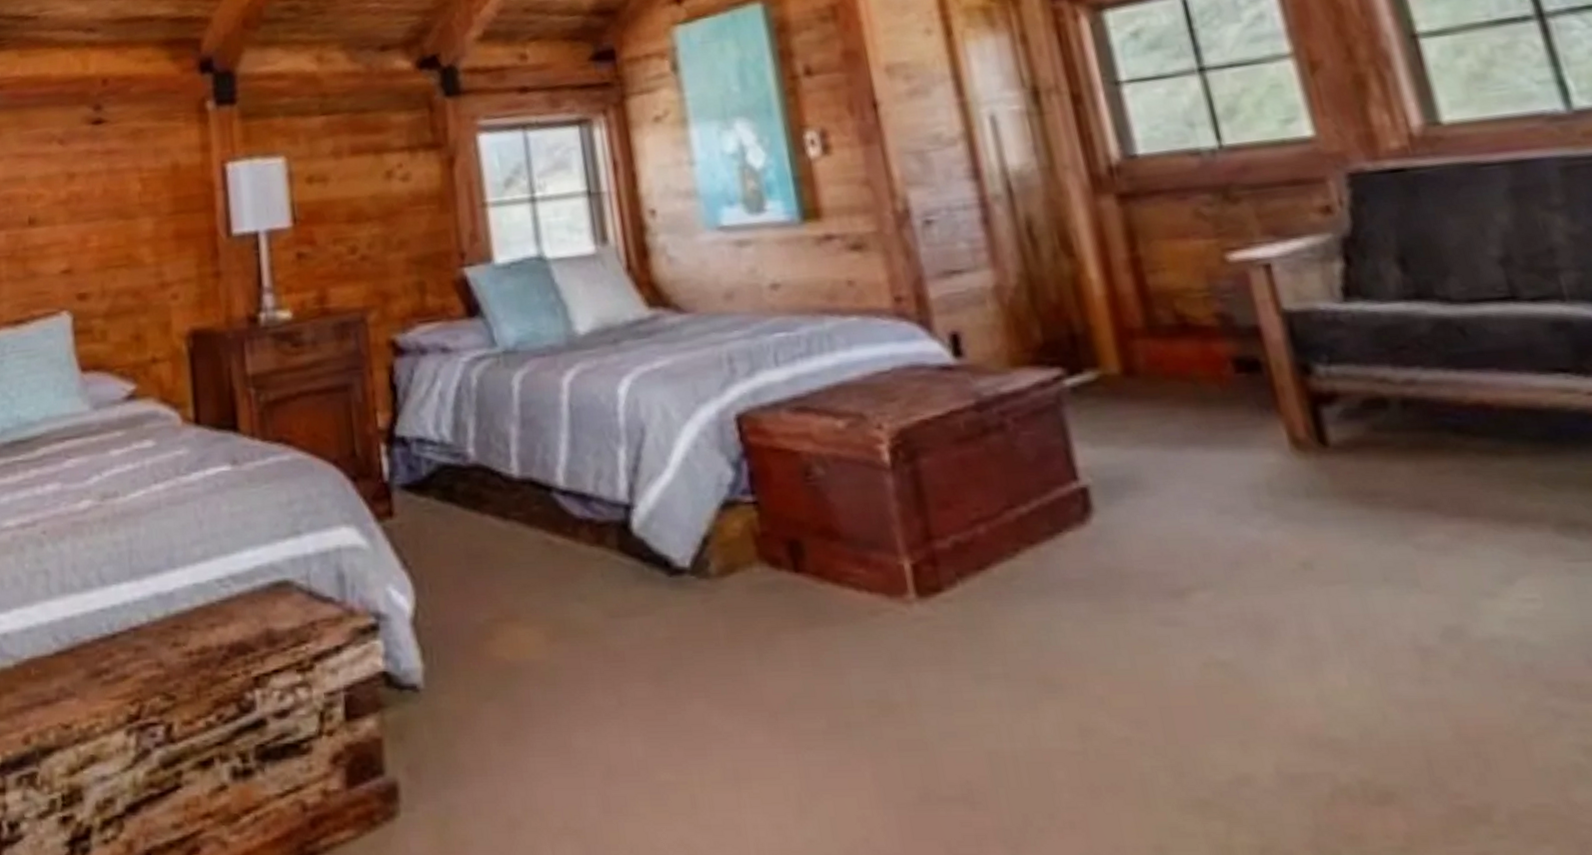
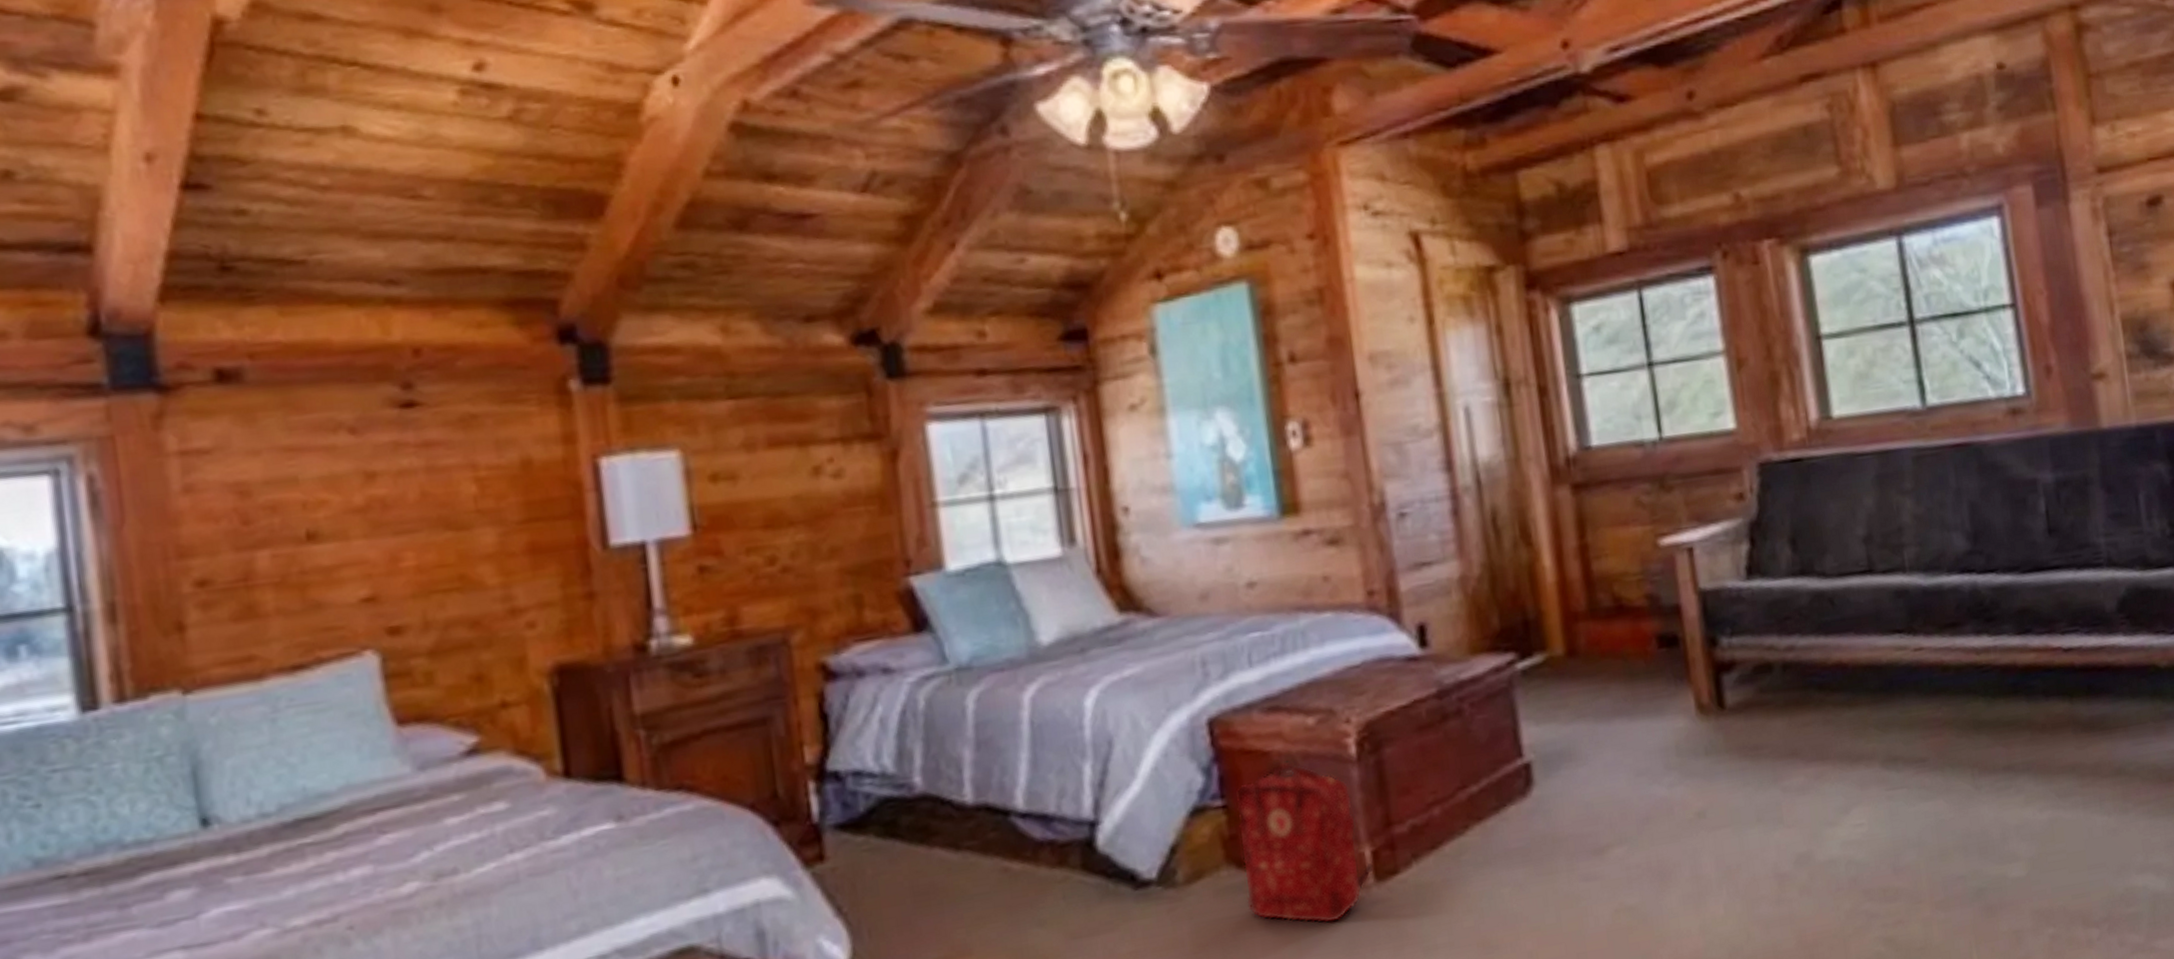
backpack: none [765,461,916,636] -> present [1235,759,1375,924]

